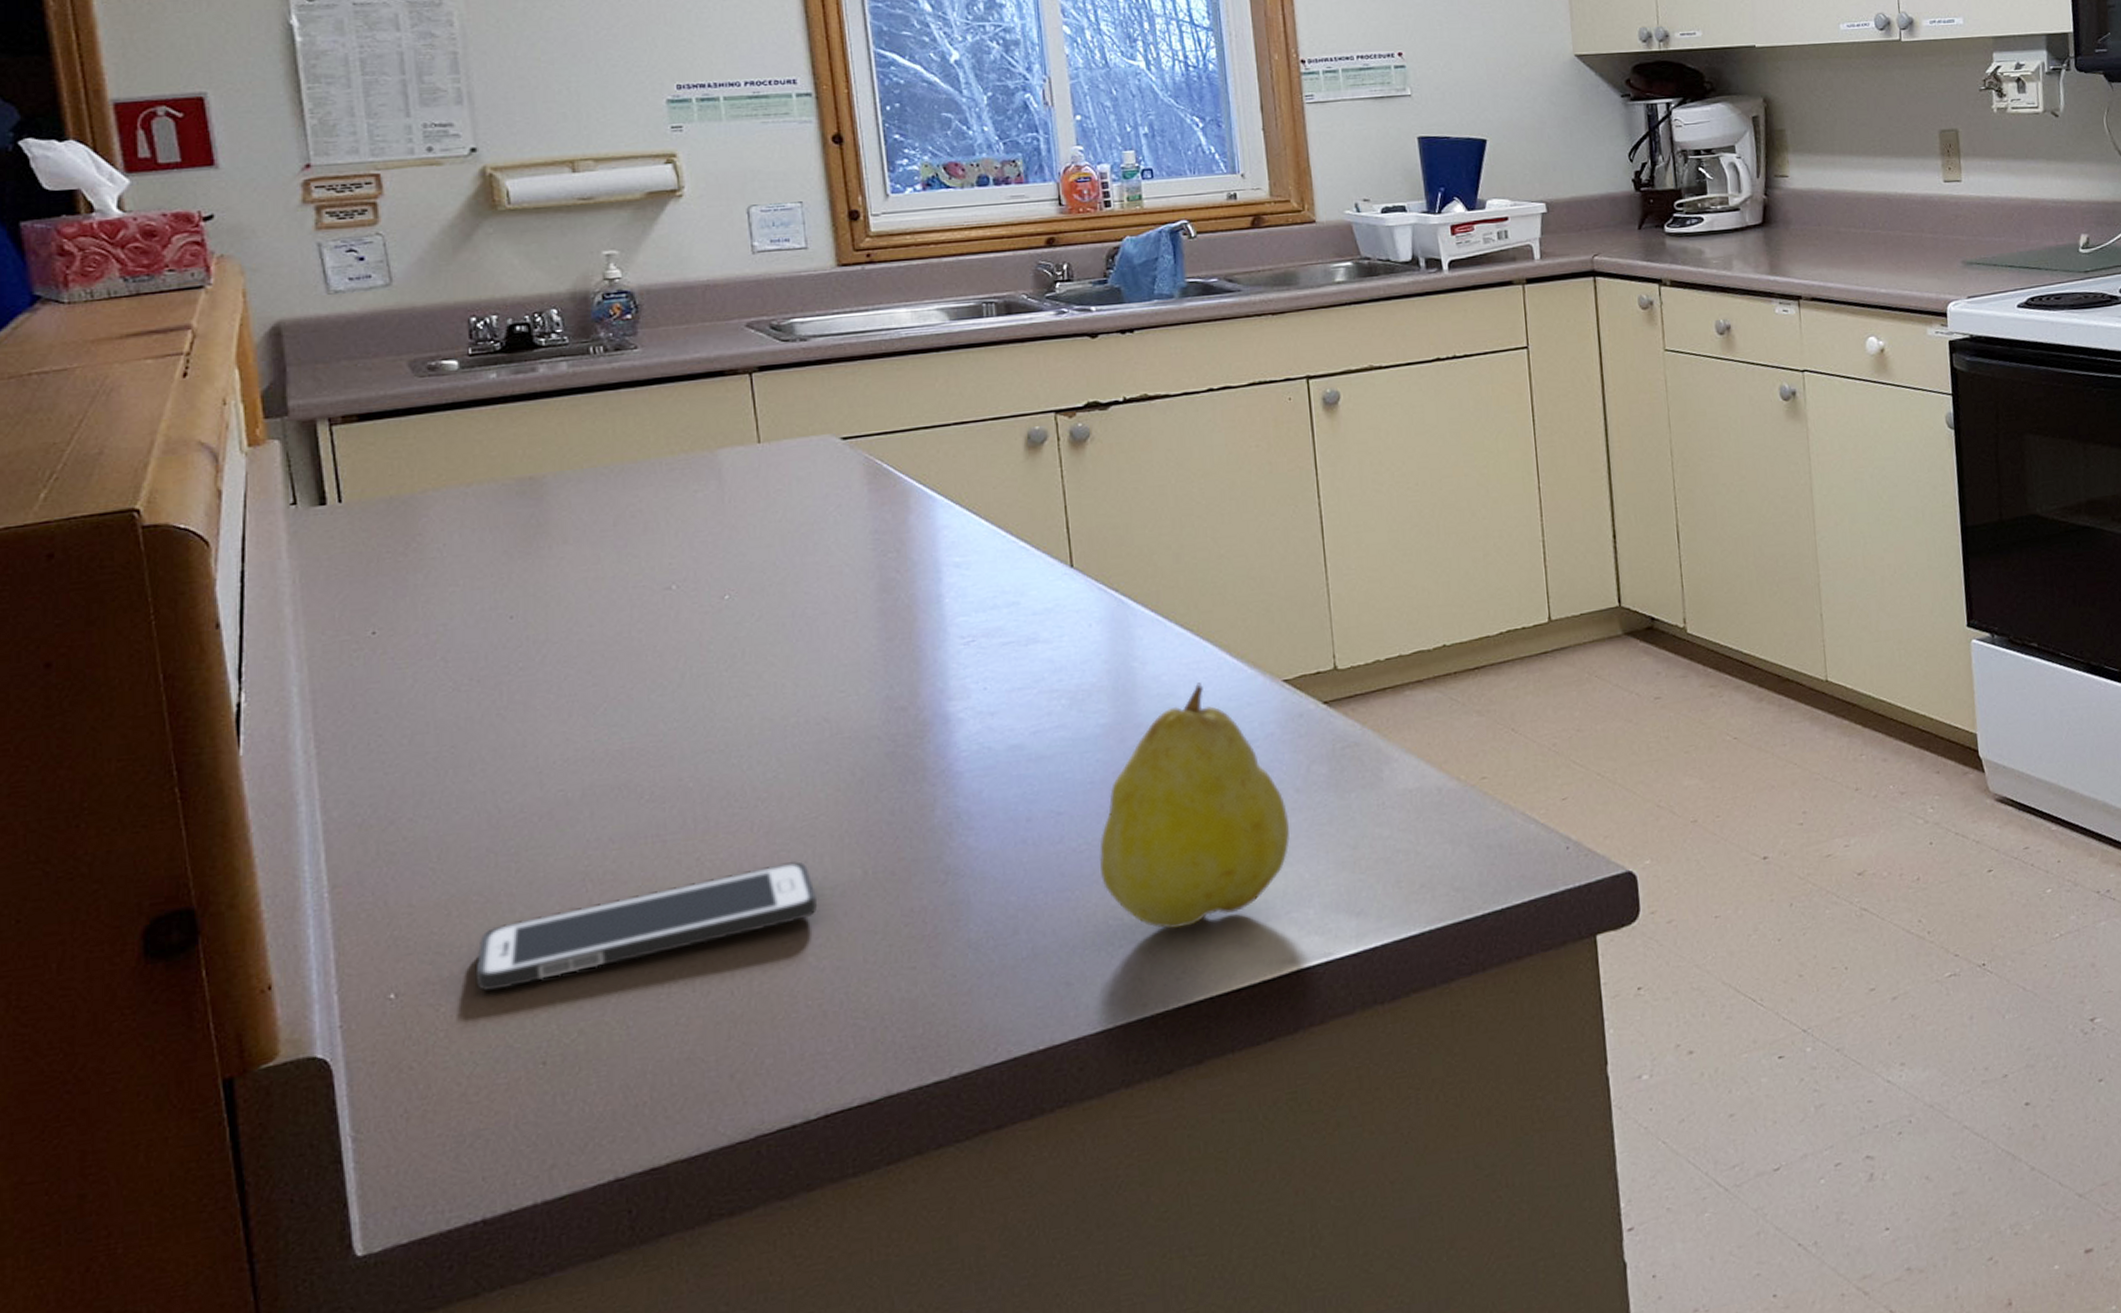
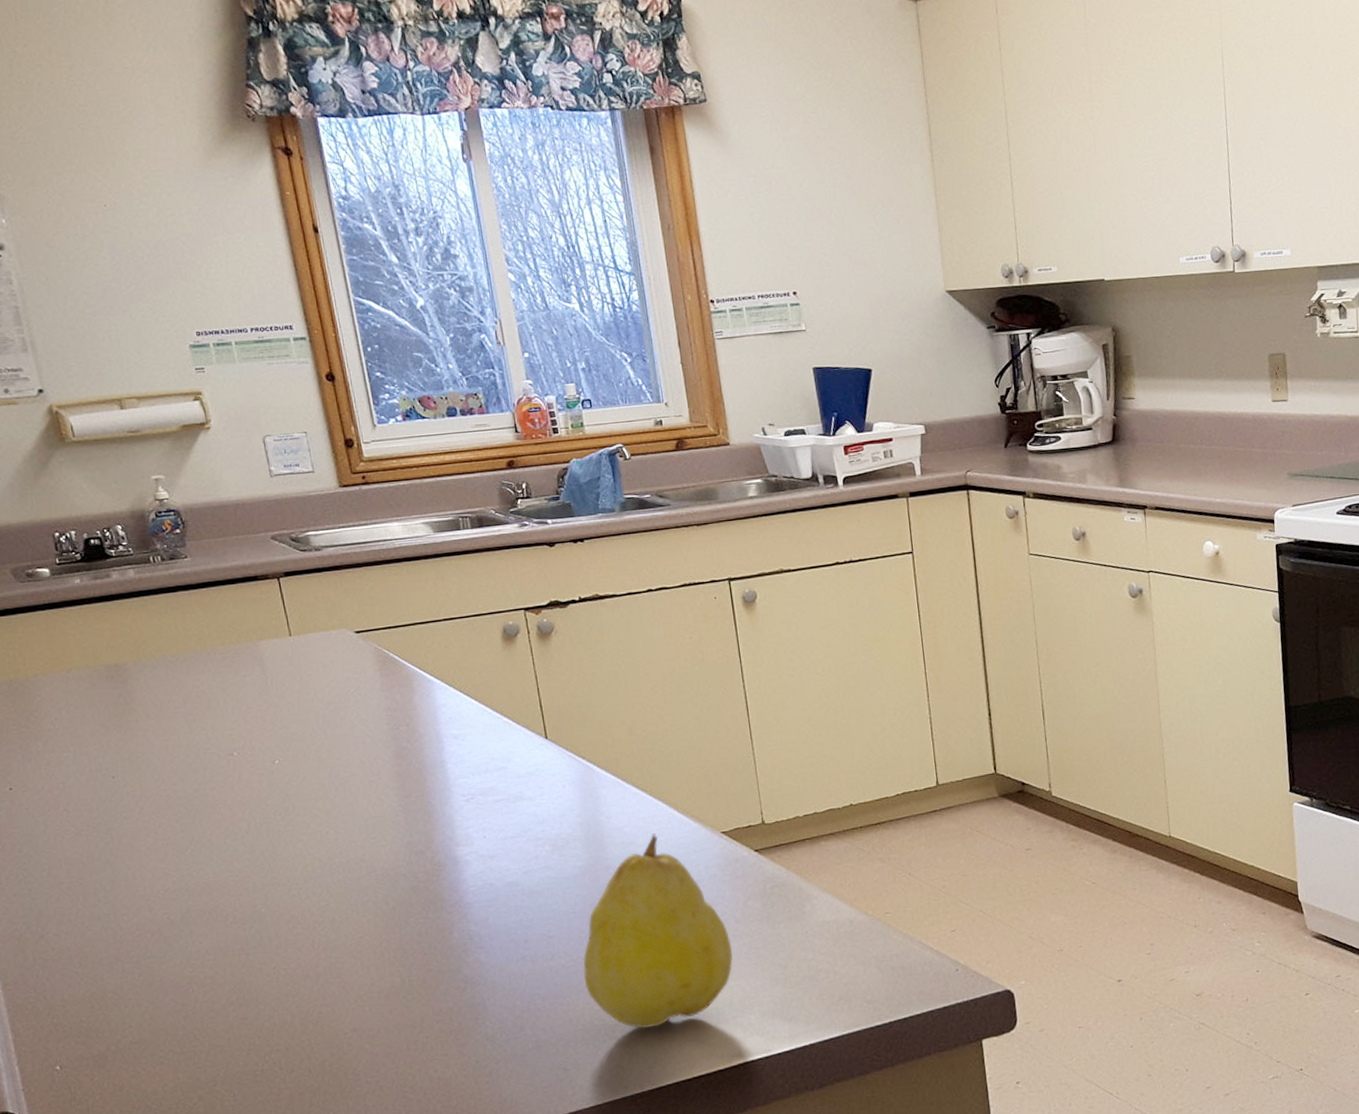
cell phone: present [475,861,818,991] -> none [117,971,369,1065]

